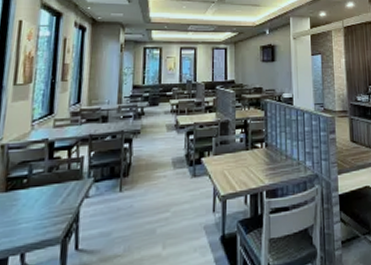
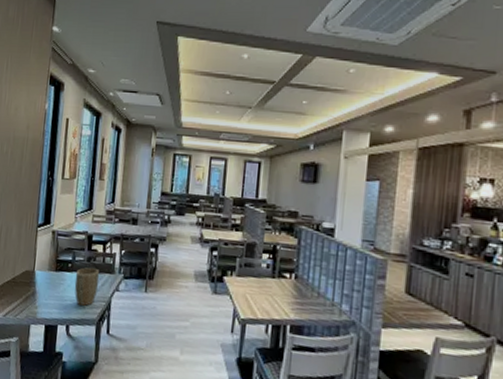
plant pot: none [31,177,64,225] -> present [74,267,100,306]

